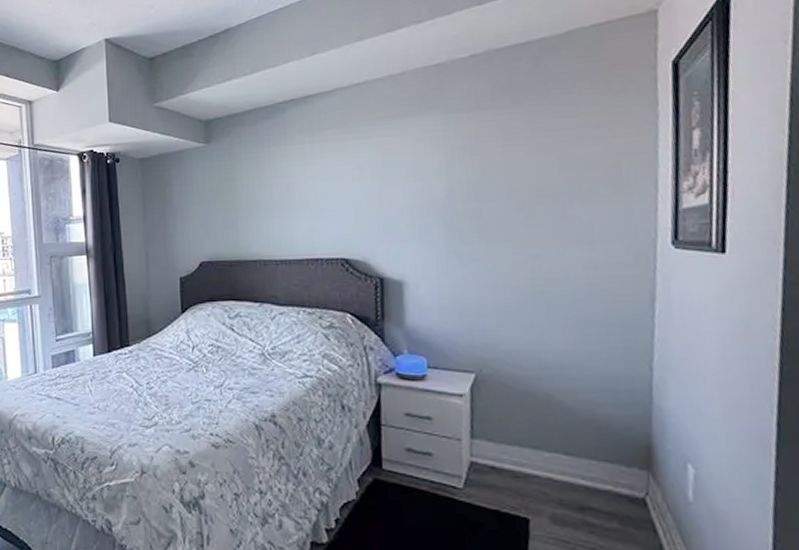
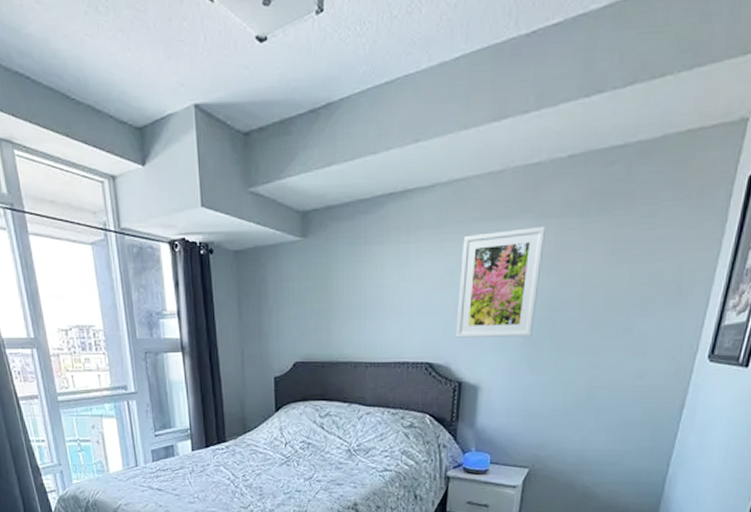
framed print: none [369,121,458,232] -> present [455,227,545,338]

